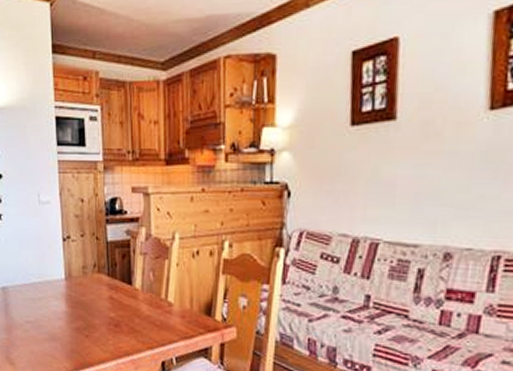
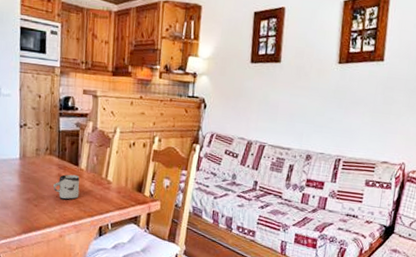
cup: none [105,296,135,328] -> present [53,174,80,200]

